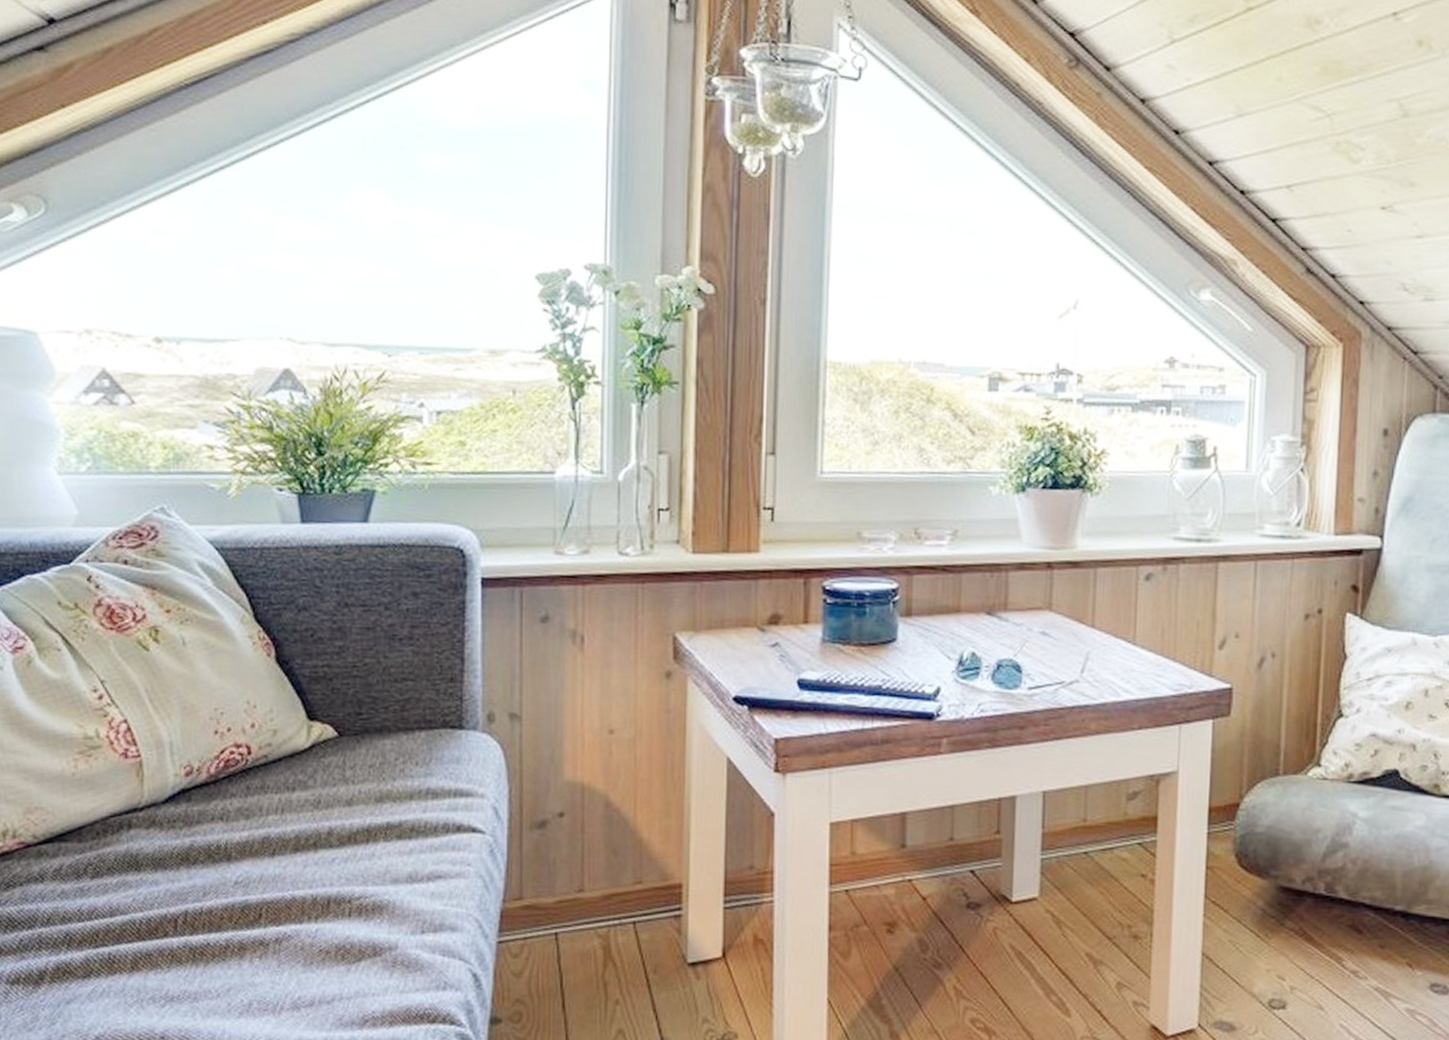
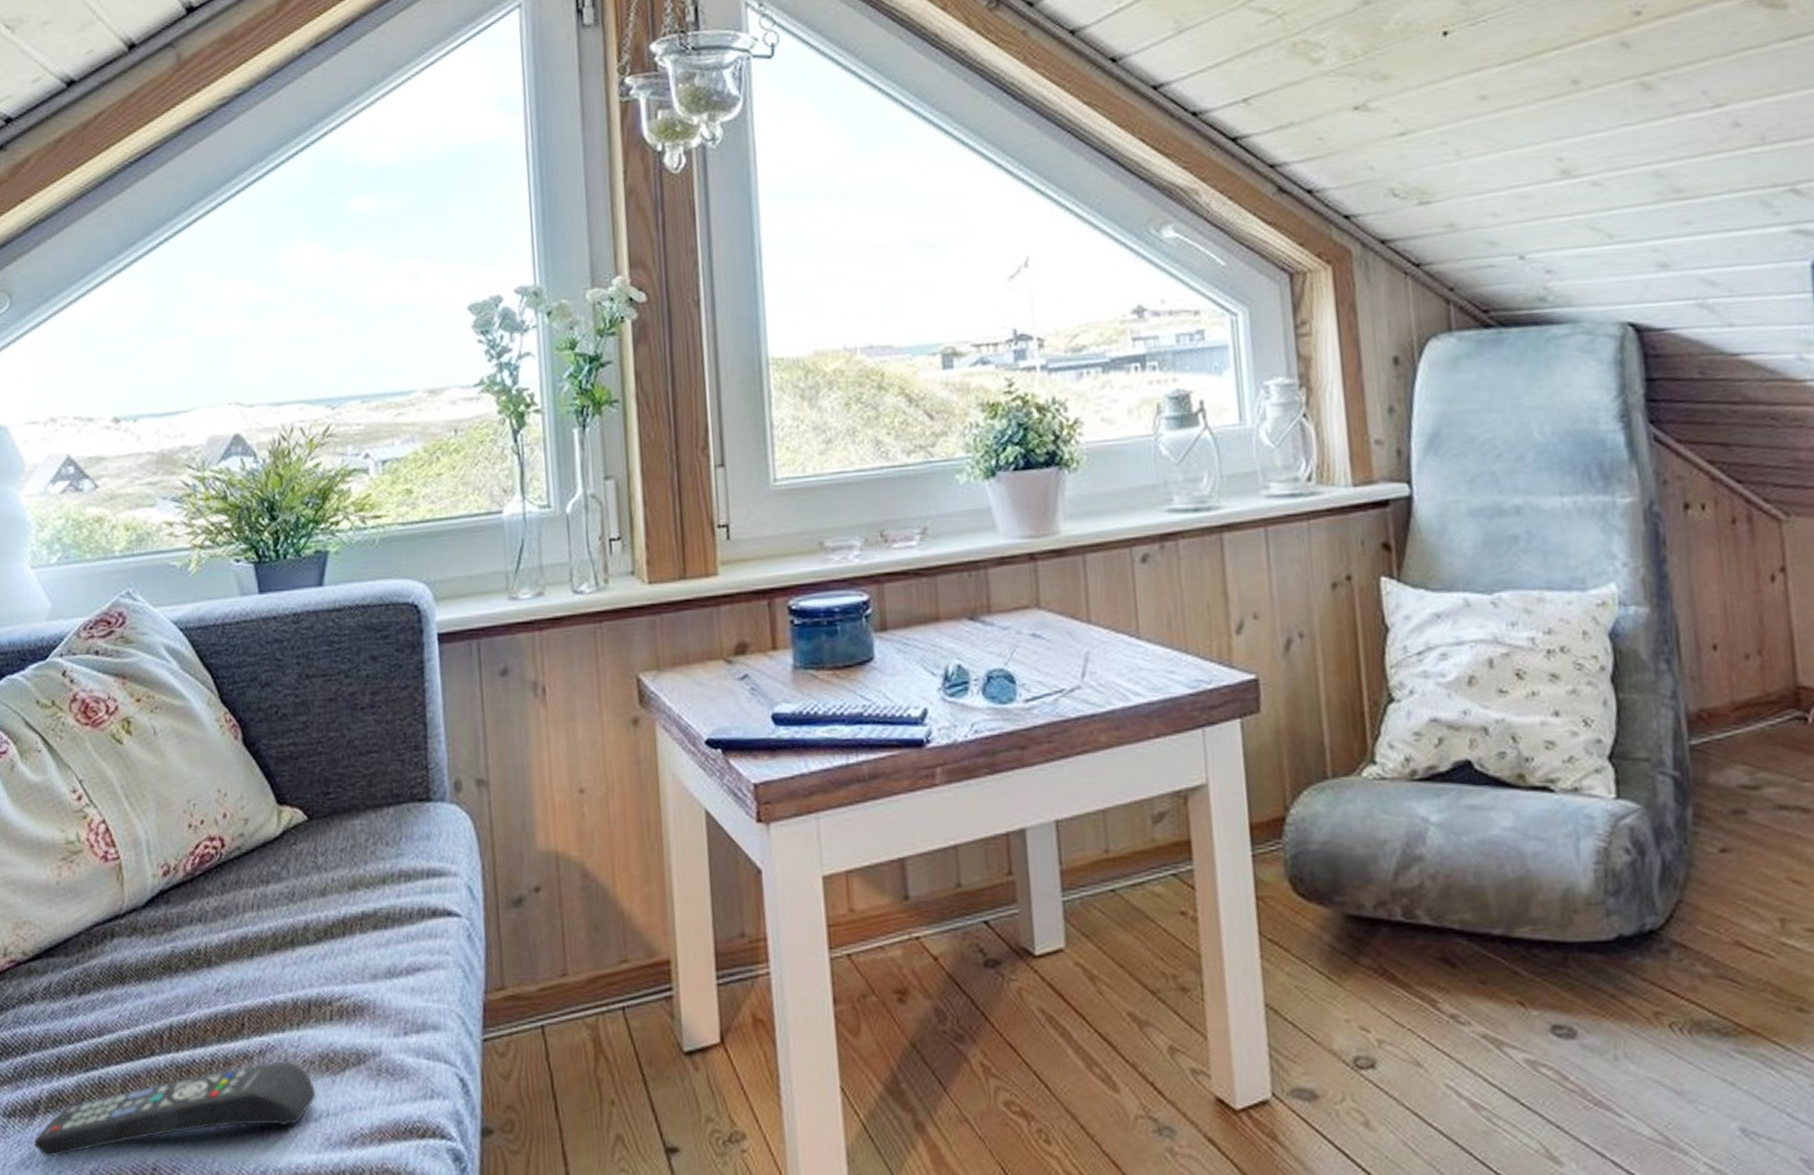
remote control: none [38,949,331,1023] -> present [34,1061,316,1158]

